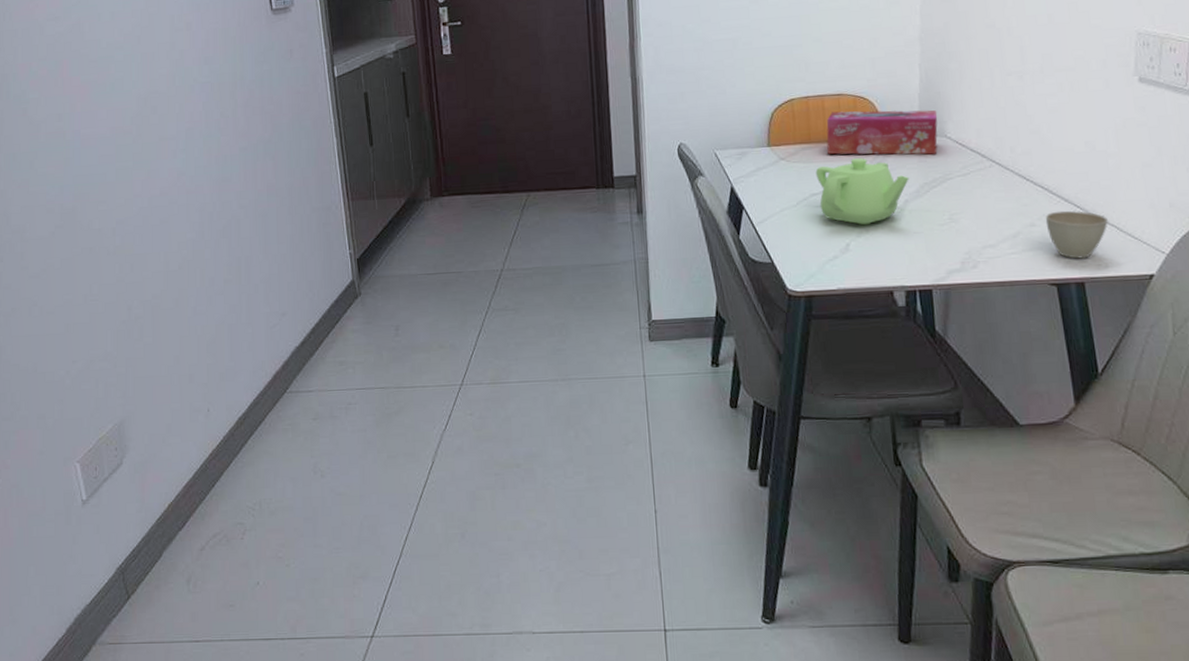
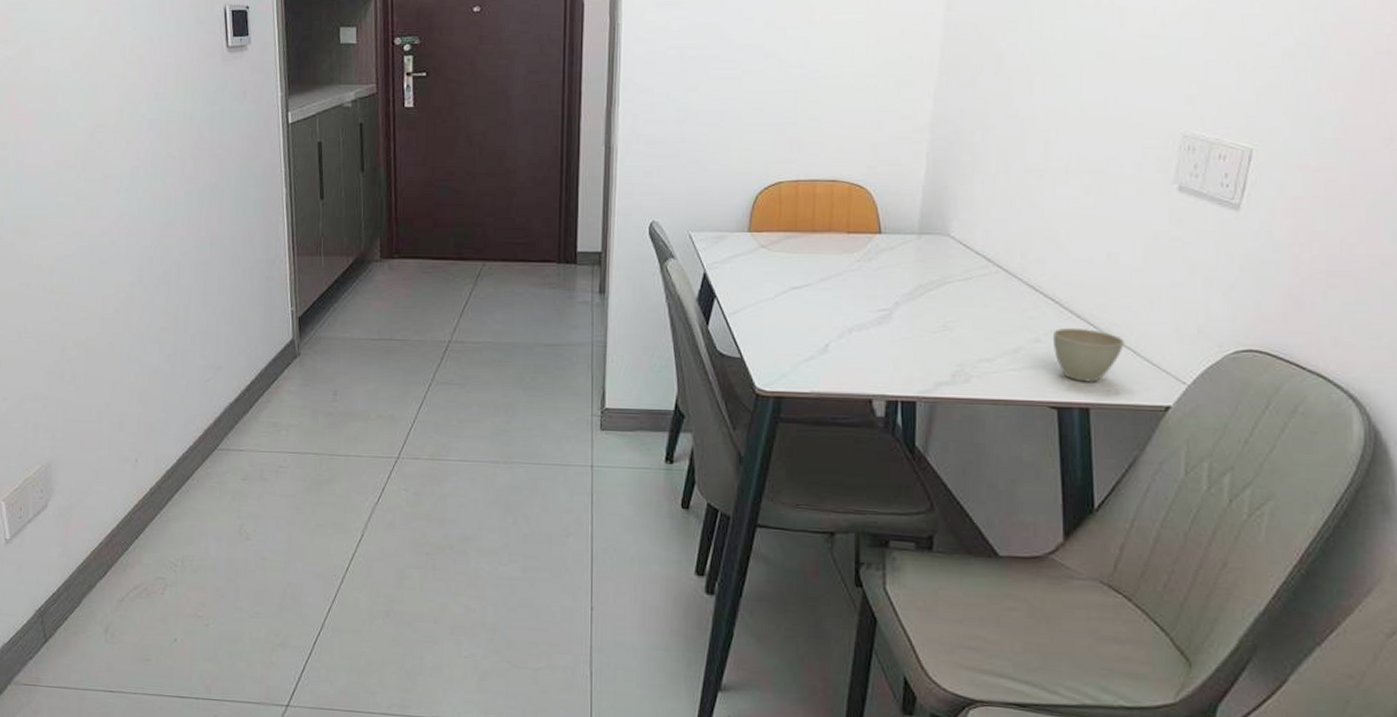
teapot: present [815,158,909,225] -> none [798,252,903,326]
tissue box: present [826,110,938,155] -> none [814,199,942,254]

